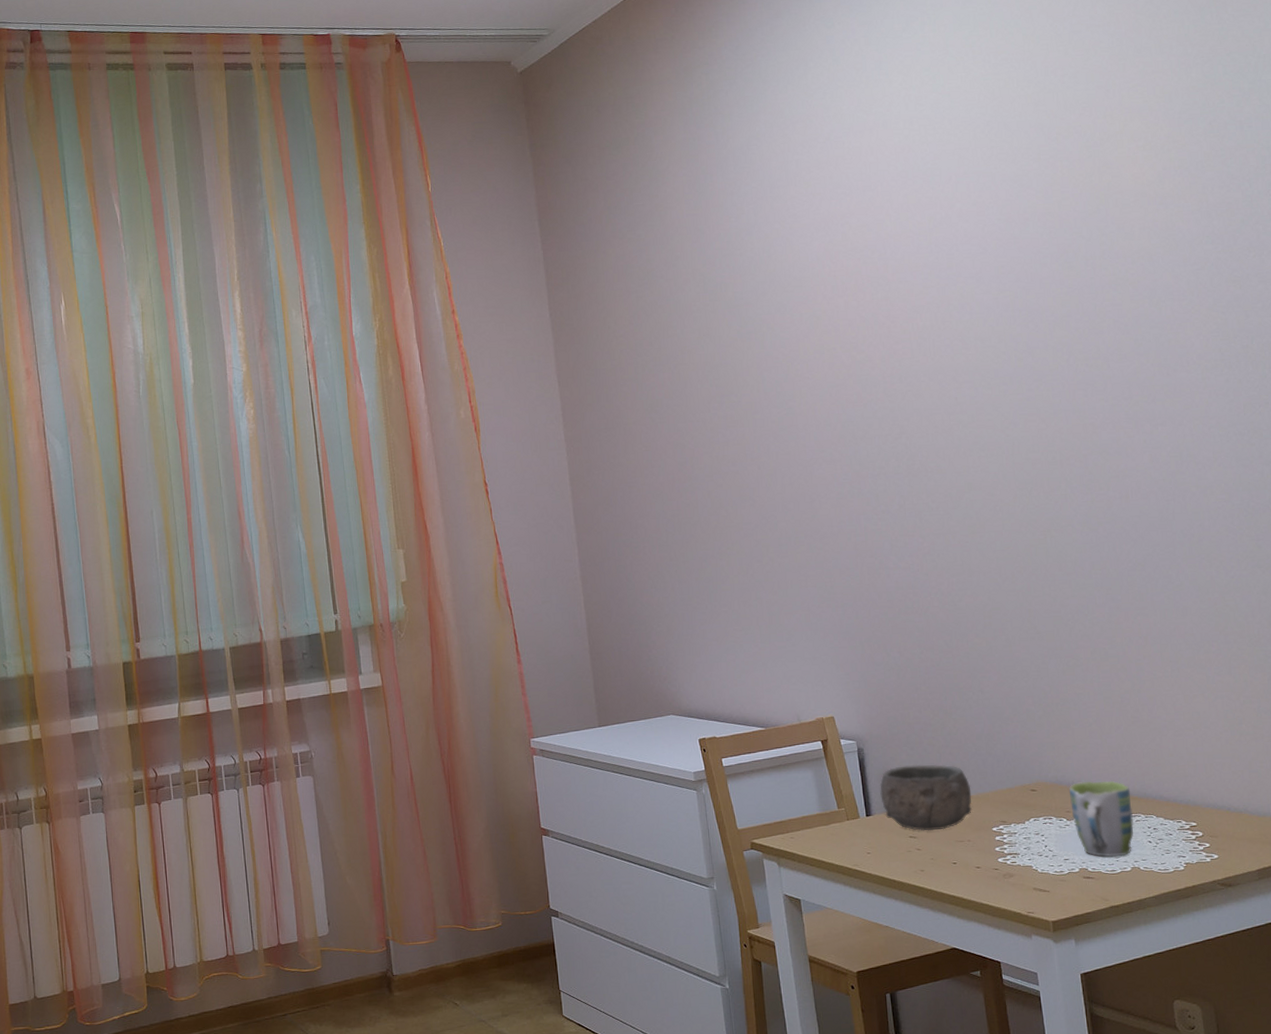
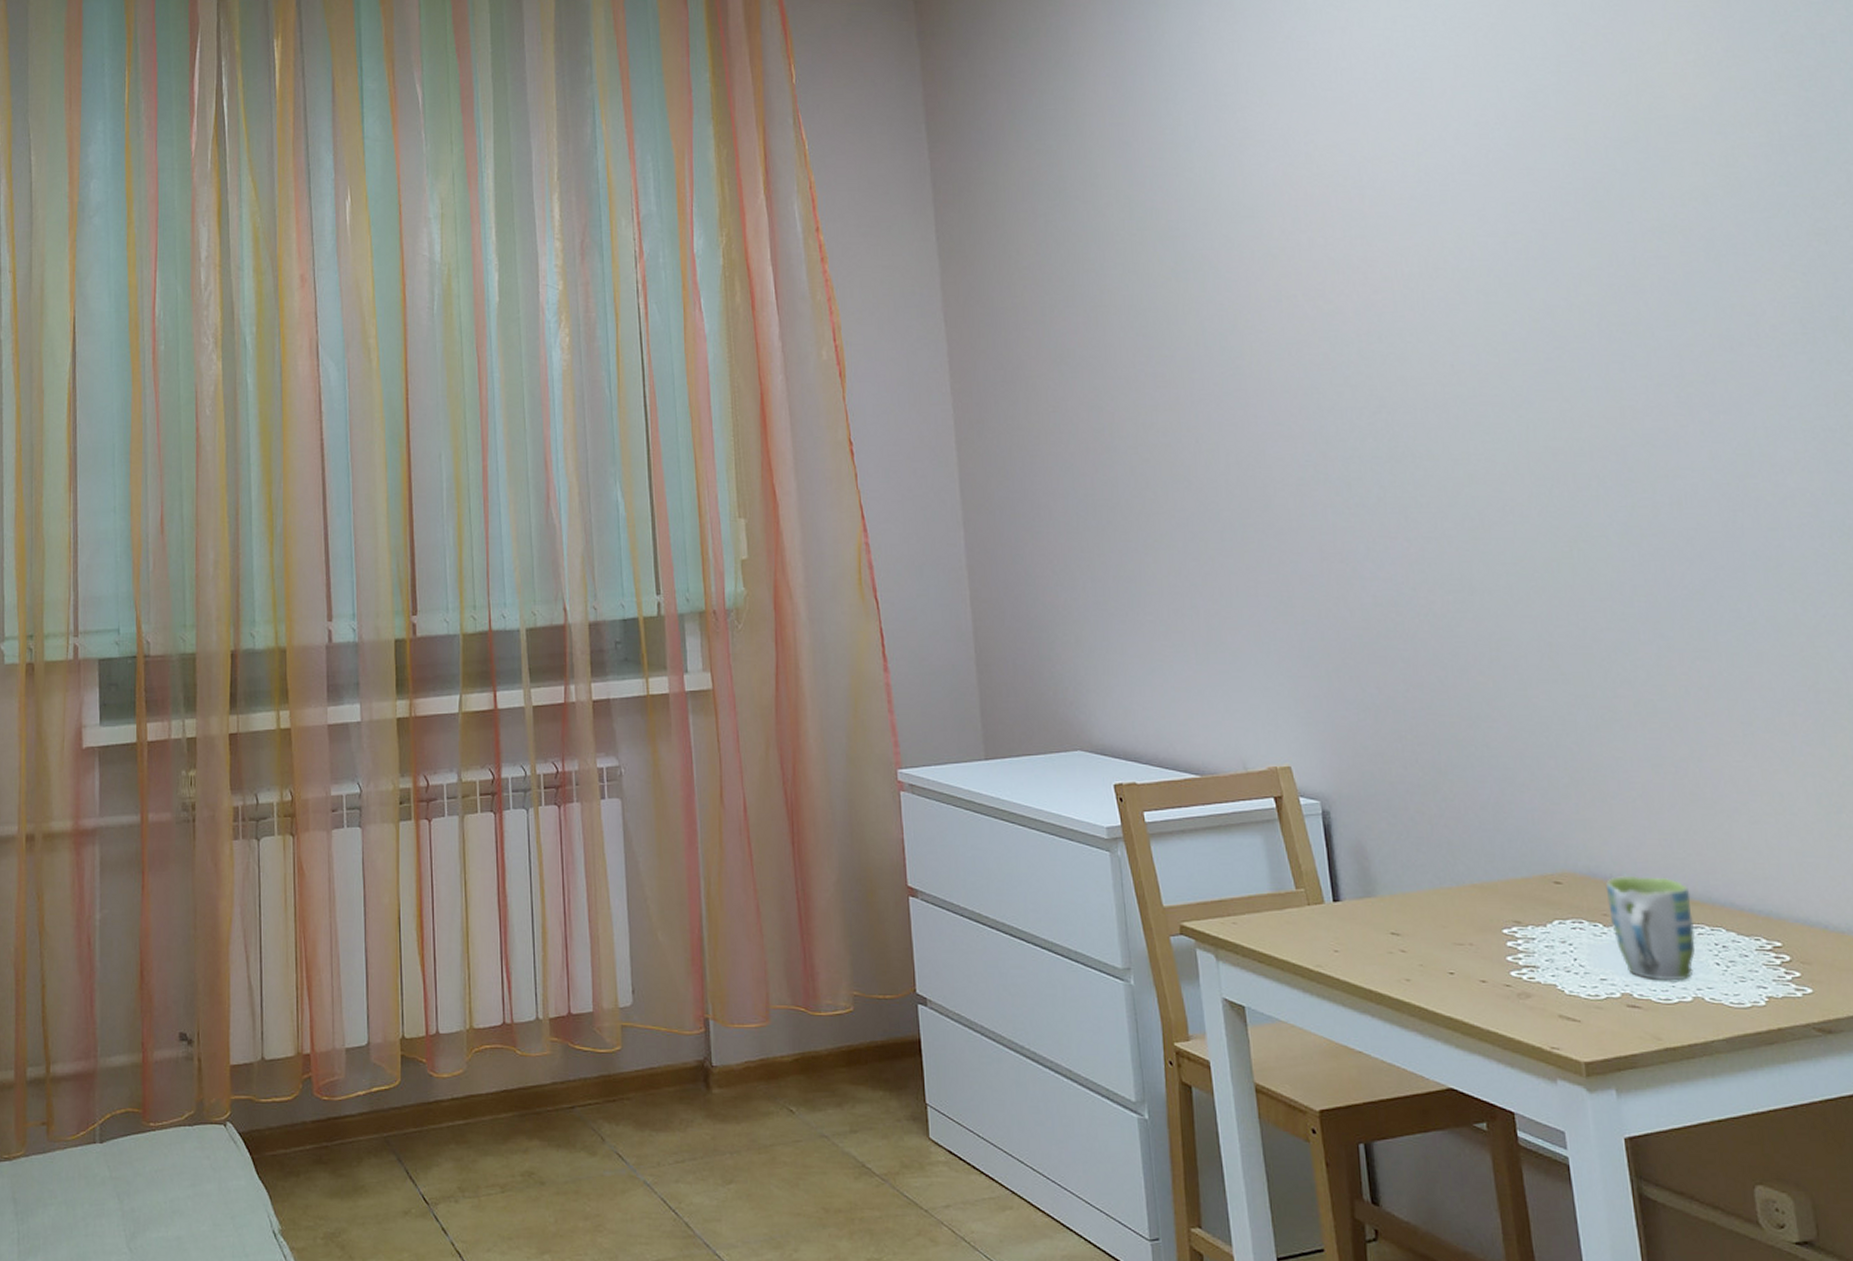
bowl: present [880,764,973,831] -> none [1351,838,1476,928]

